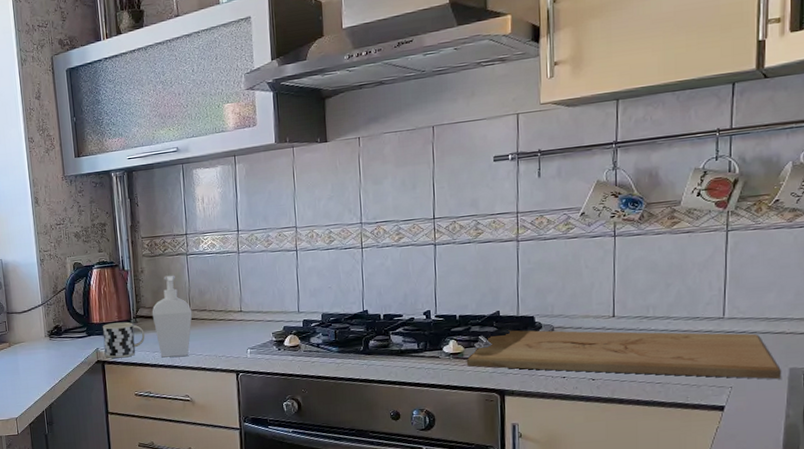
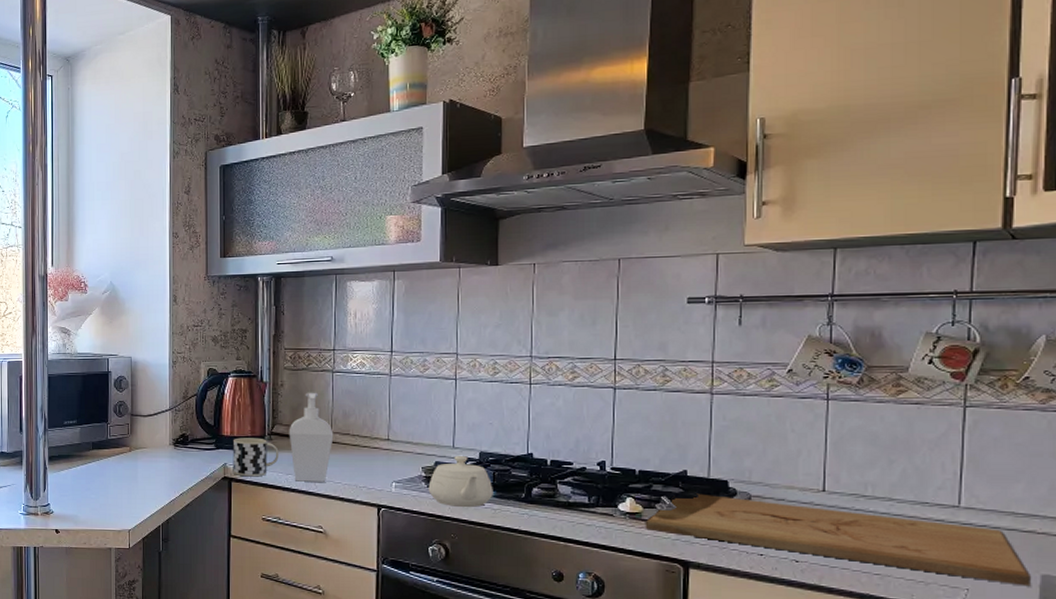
teapot: none [279,318,336,366] -> present [428,455,493,508]

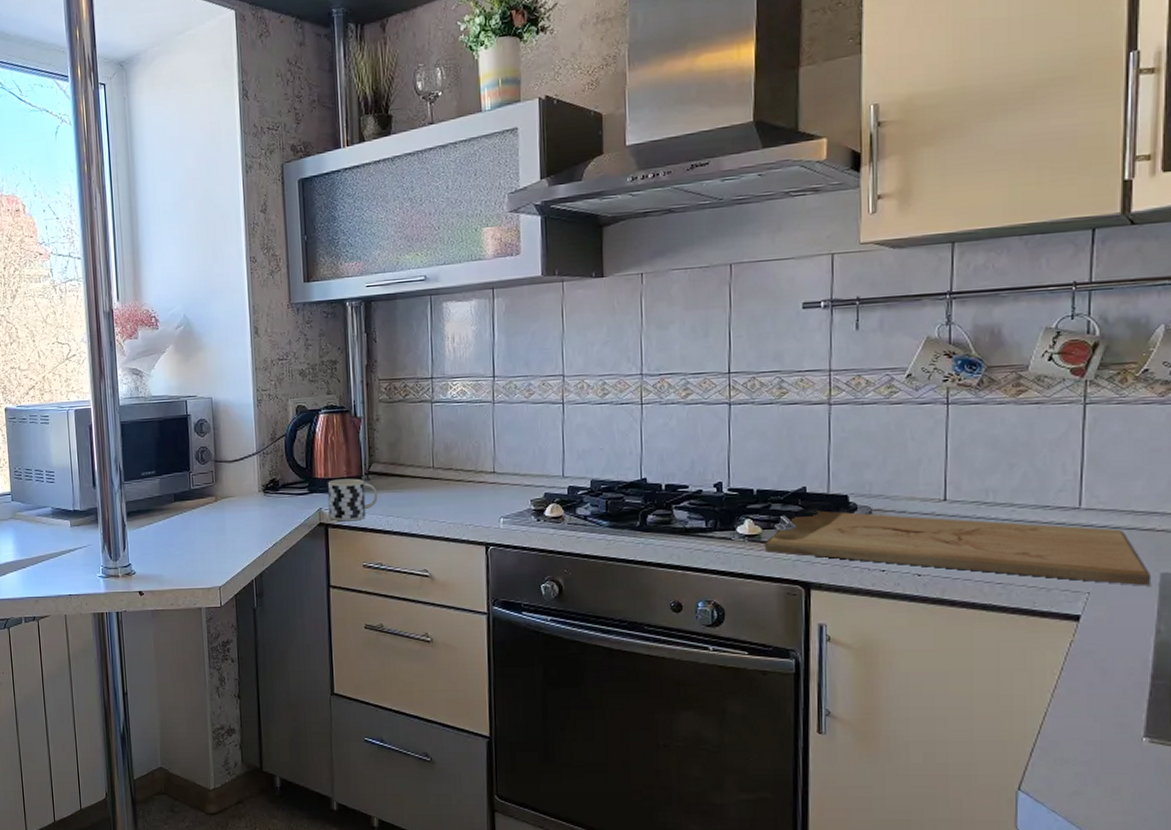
soap bottle: present [289,392,334,482] -> none [387,425,436,523]
teapot: present [428,455,493,508] -> none [538,484,607,541]

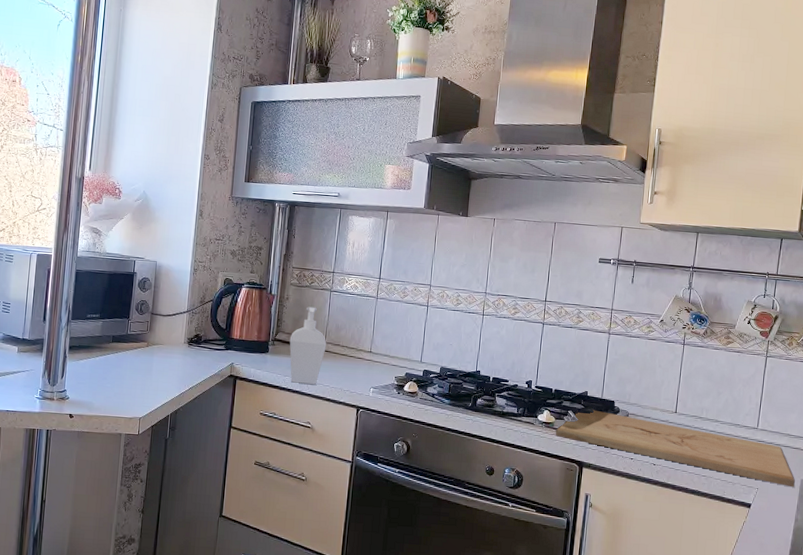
cup: present [327,478,378,522] -> none [238,341,280,377]
soap bottle: none [387,425,436,523] -> present [289,306,327,384]

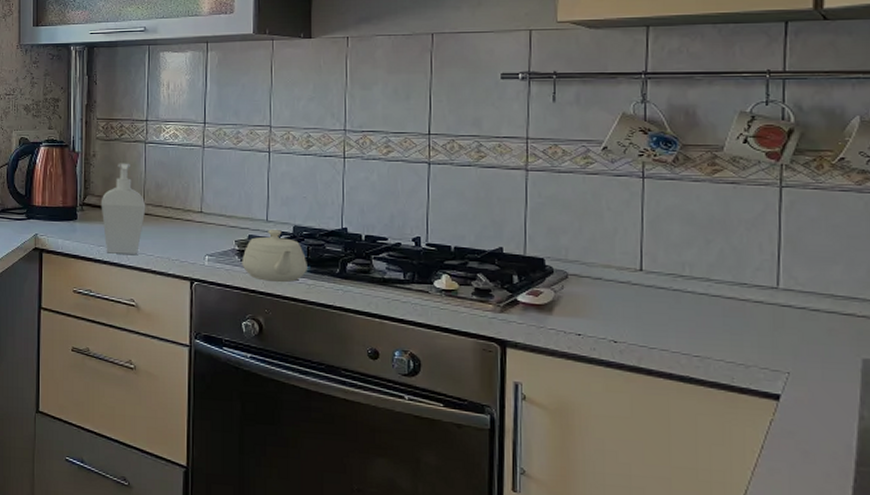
teapot: none [398,368,448,413] -> present [242,229,307,283]
cutting board: present [555,410,796,488] -> none [461,271,854,371]

